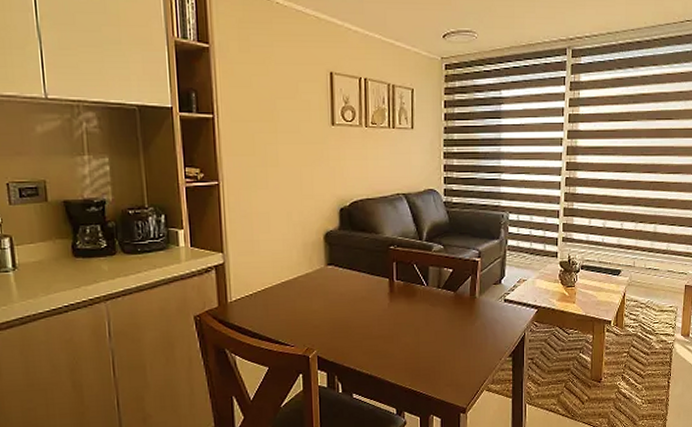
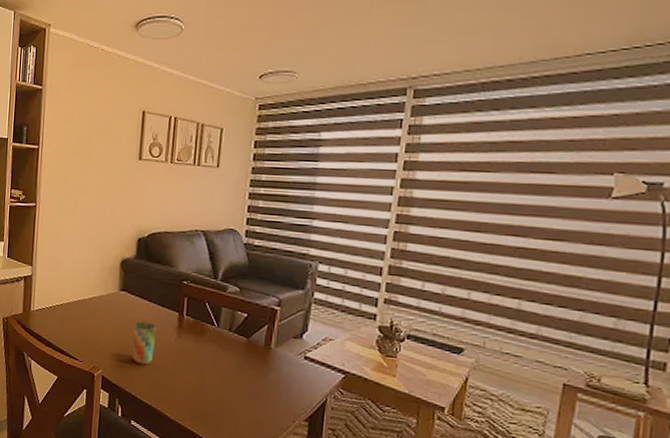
cup: none [345,292,369,337] -> present [132,321,157,365]

